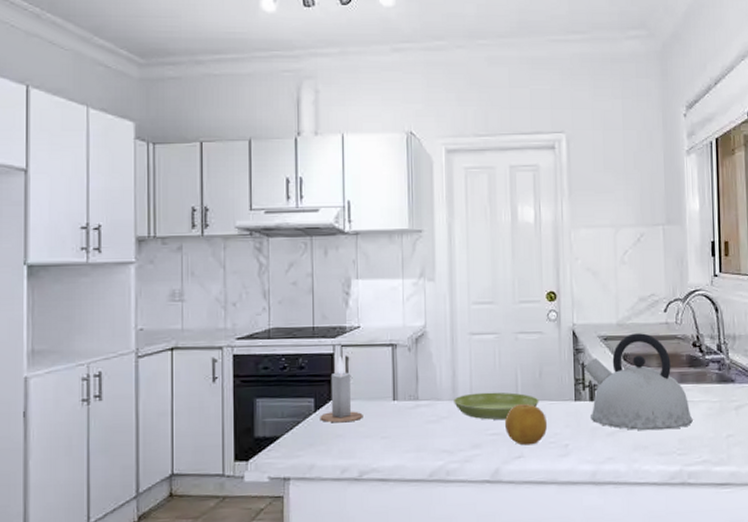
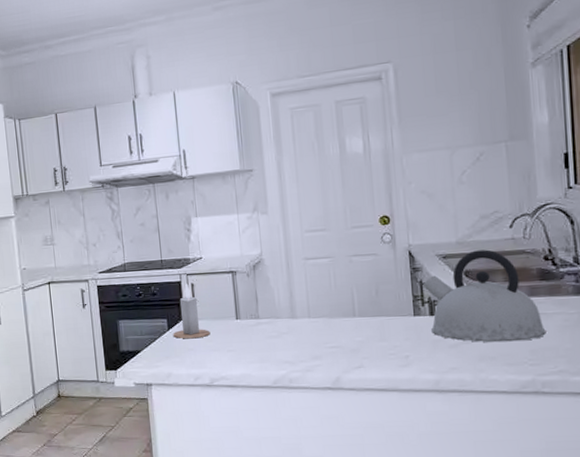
saucer: present [454,392,539,420] -> none [292,309,377,335]
fruit: present [505,403,548,446] -> none [343,319,387,357]

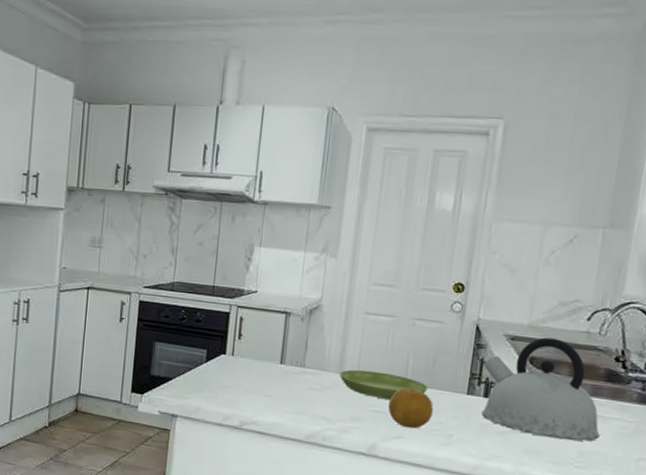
candle: present [173,284,210,339] -> none [210,316,250,376]
saucer: none [292,309,377,335] -> present [339,369,429,399]
fruit: none [343,319,387,357] -> present [388,387,434,429]

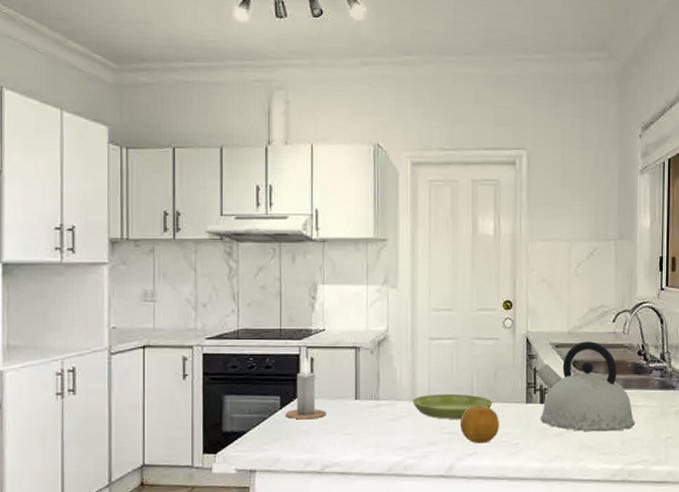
candle: none [210,316,250,376] -> present [285,357,327,420]

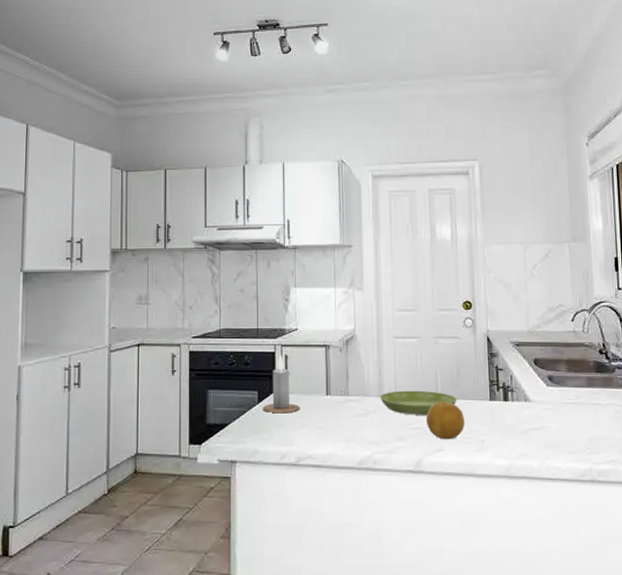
kettle: present [536,341,635,432] -> none [498,340,601,430]

